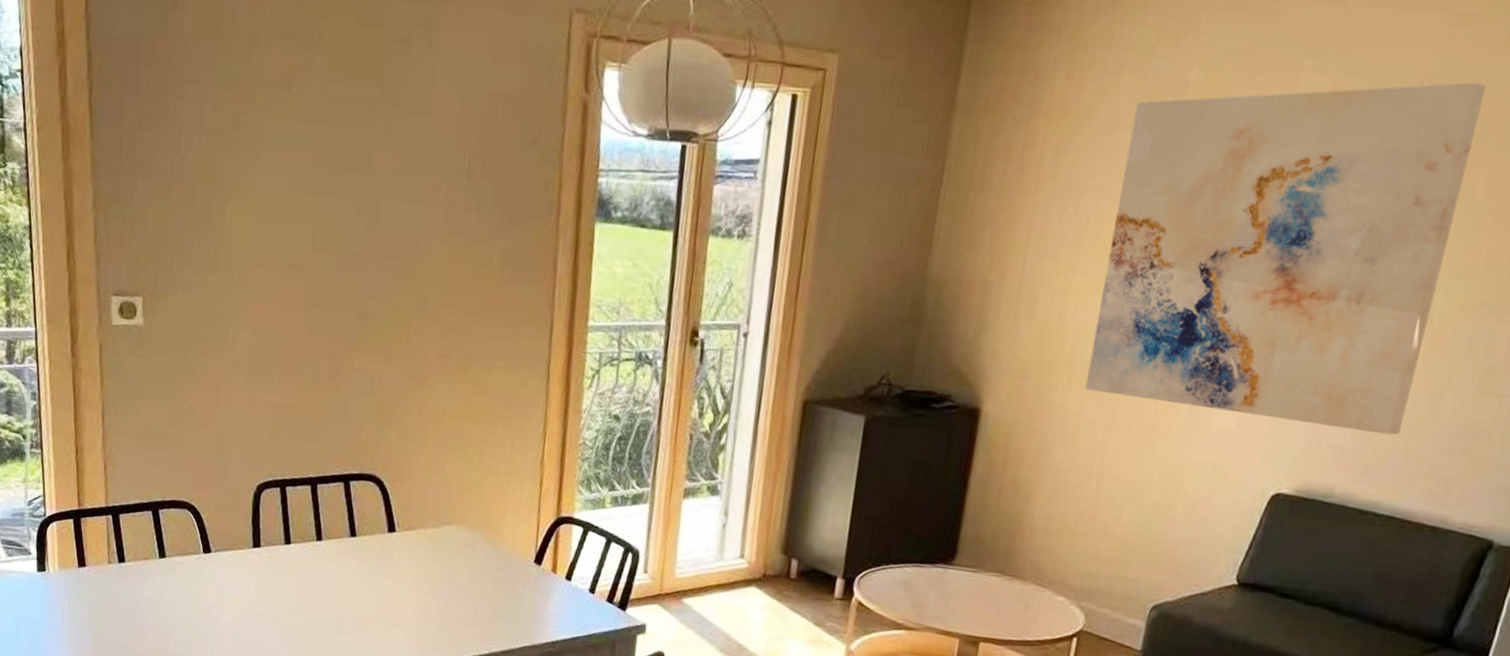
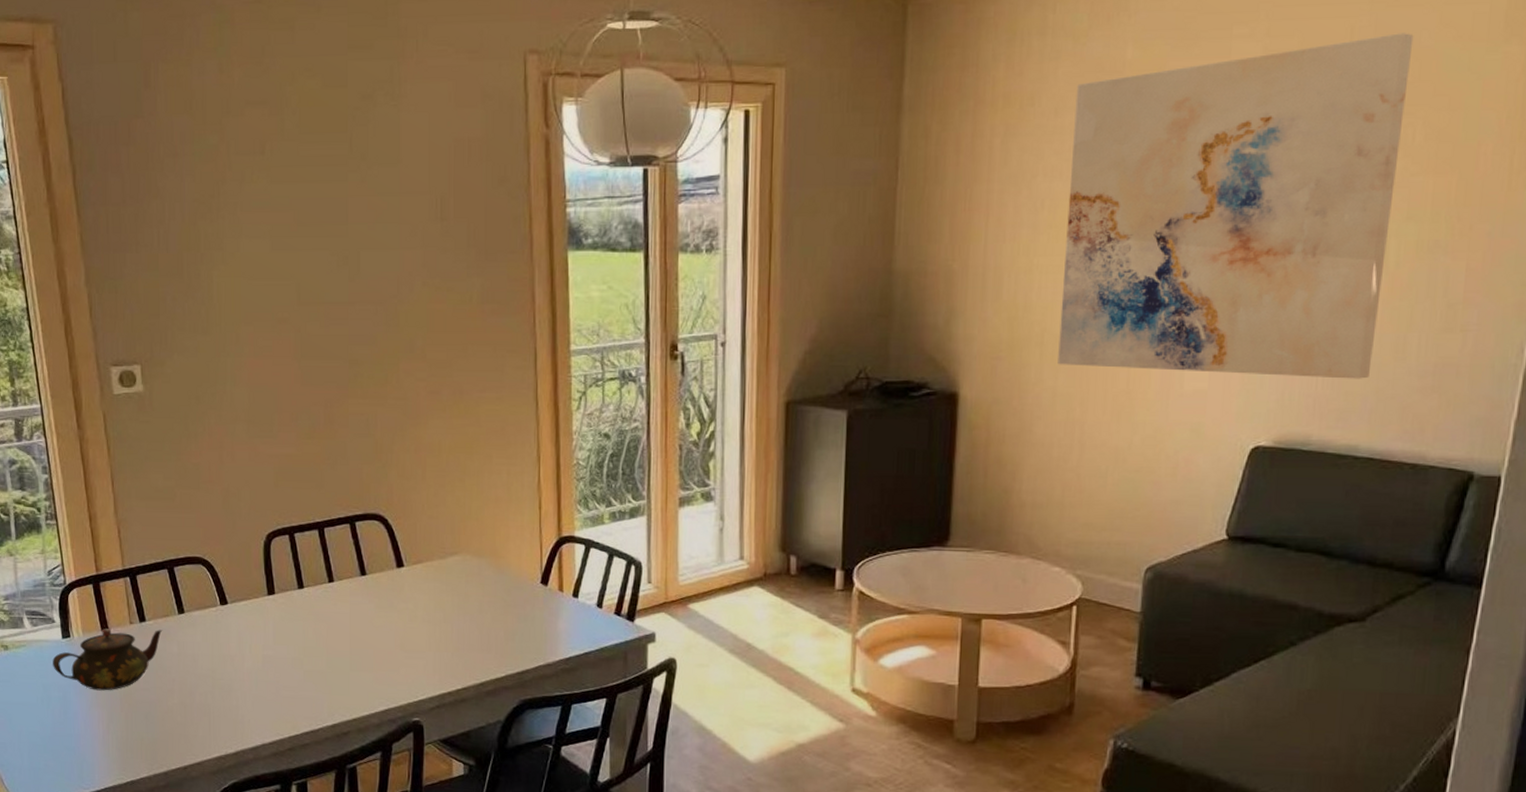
teapot: none [25,565,142,630] -> present [53,629,163,691]

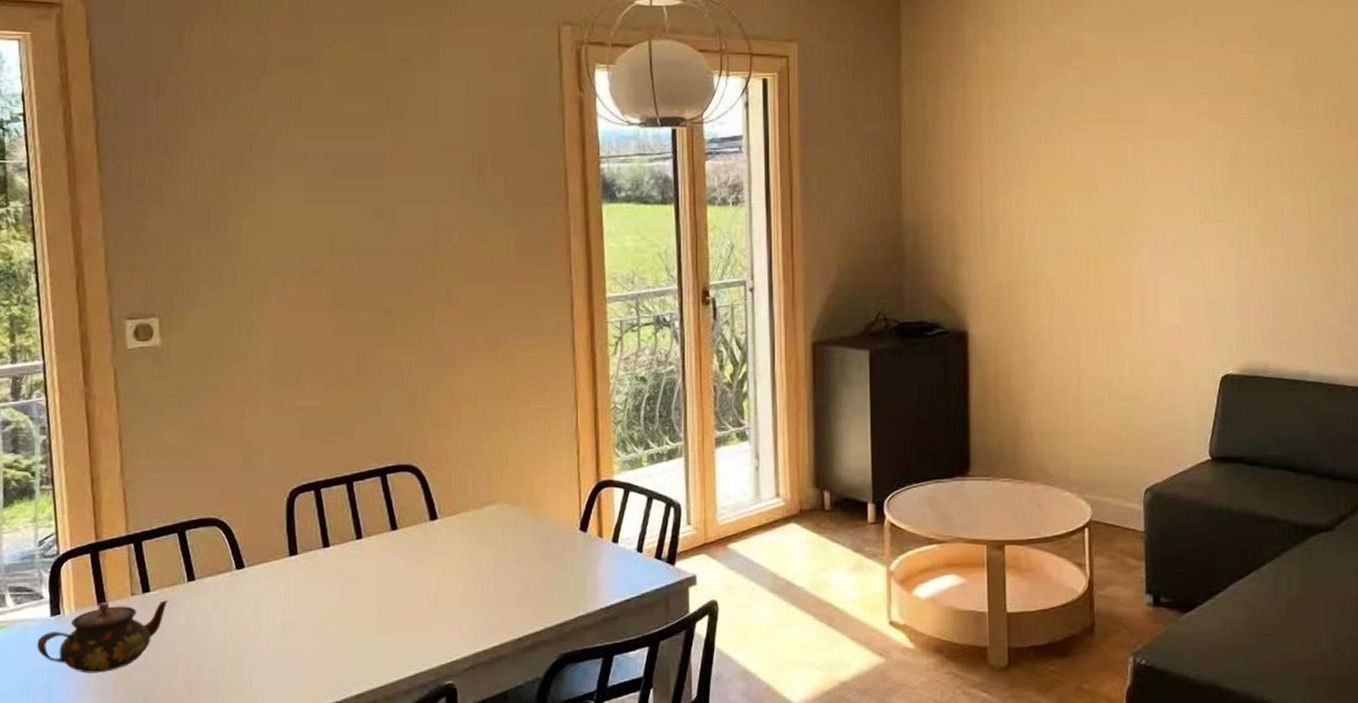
wall art: present [1058,33,1414,379] -> none [1046,28,1310,314]

